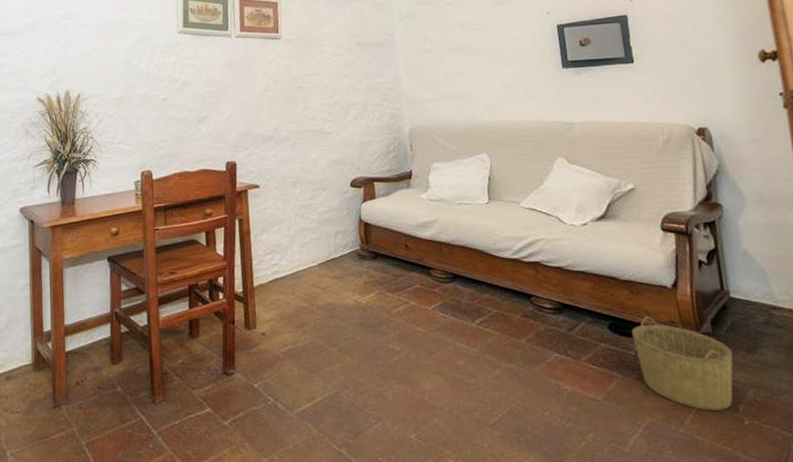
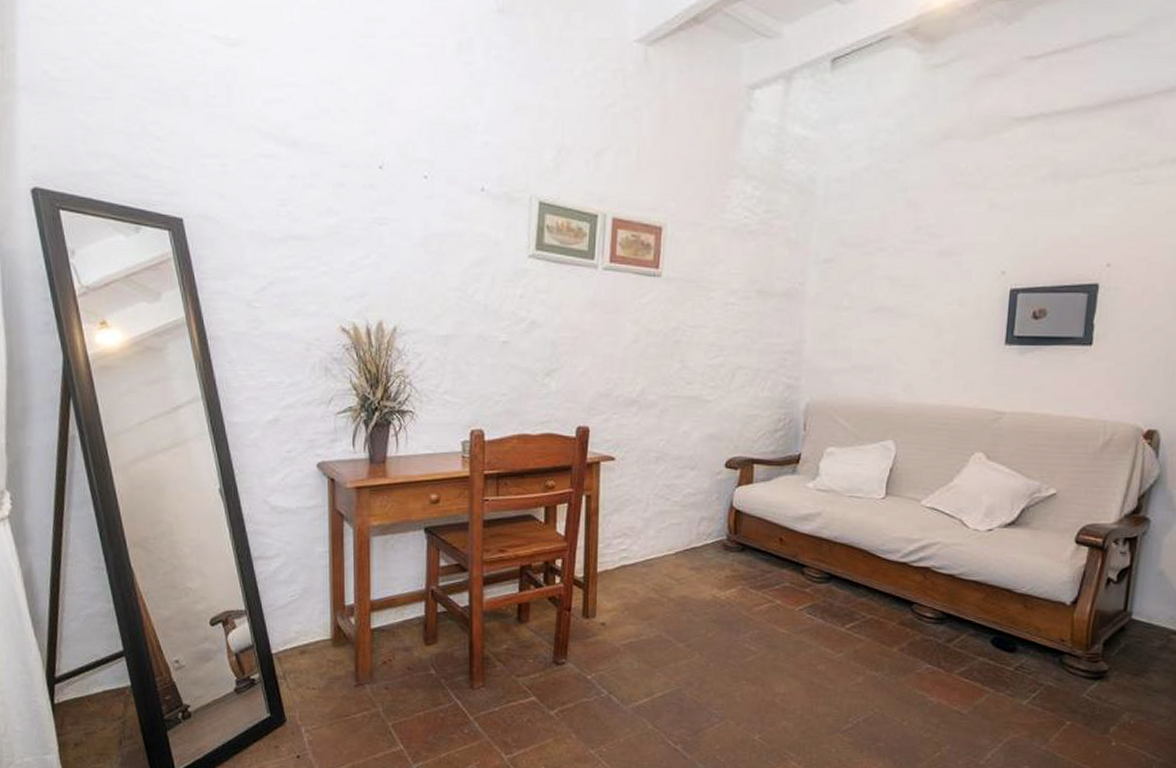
basket: present [631,316,733,411] -> none [1014,633,1118,731]

